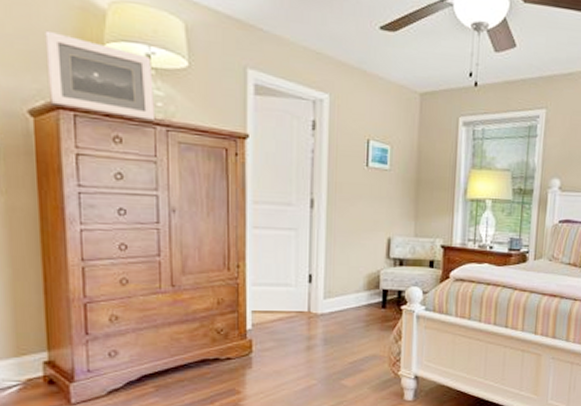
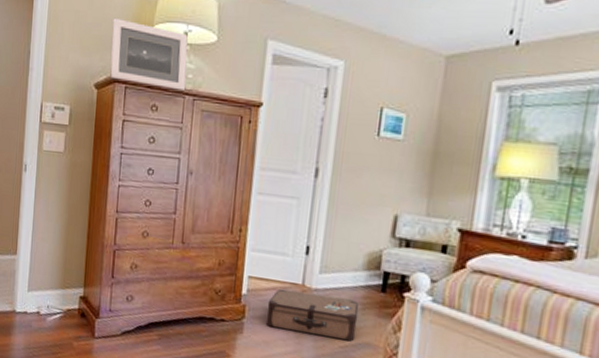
suitcase: none [275,318,364,357] -> present [267,288,359,342]

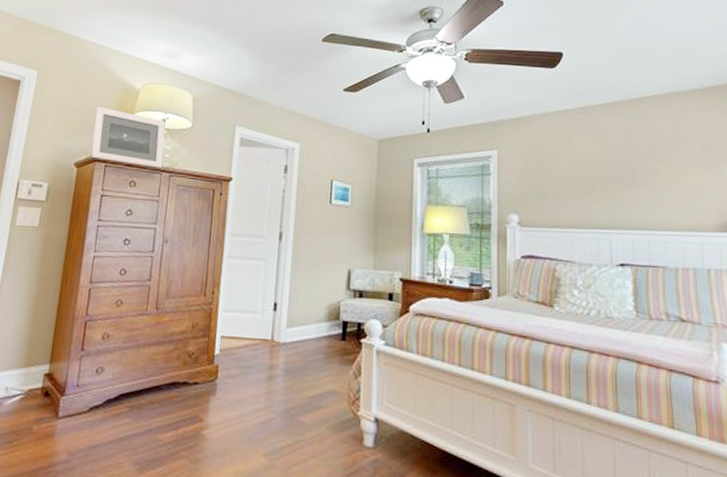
suitcase: present [267,288,359,342] -> none [239,345,324,391]

